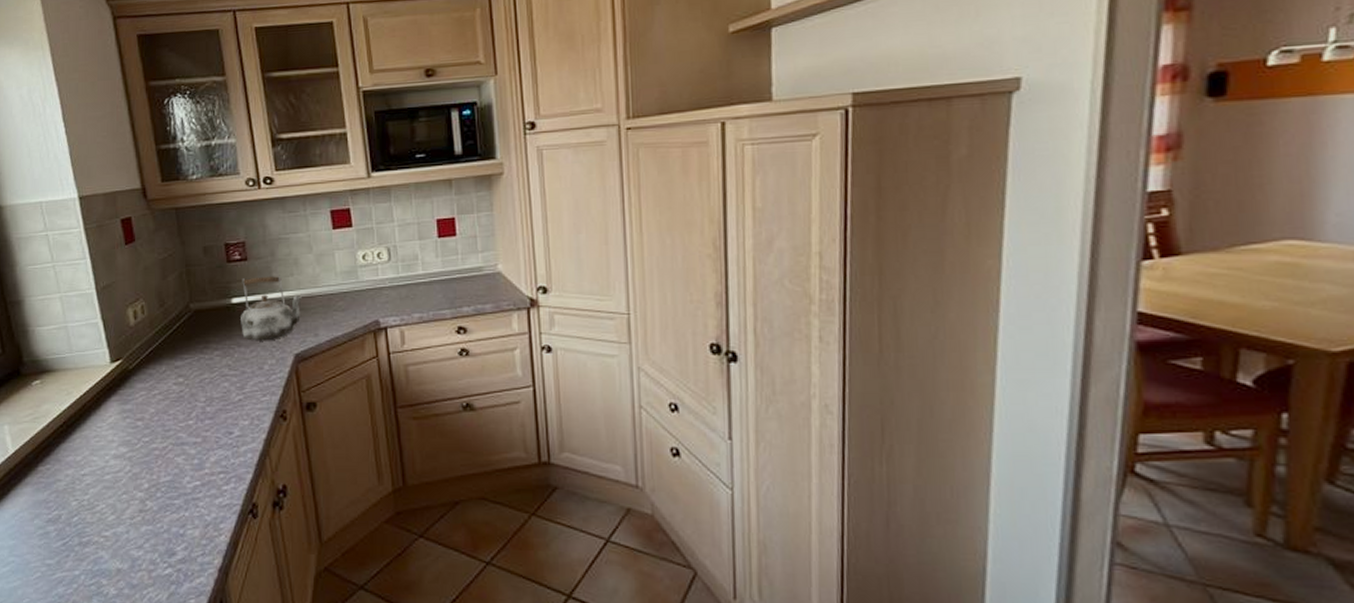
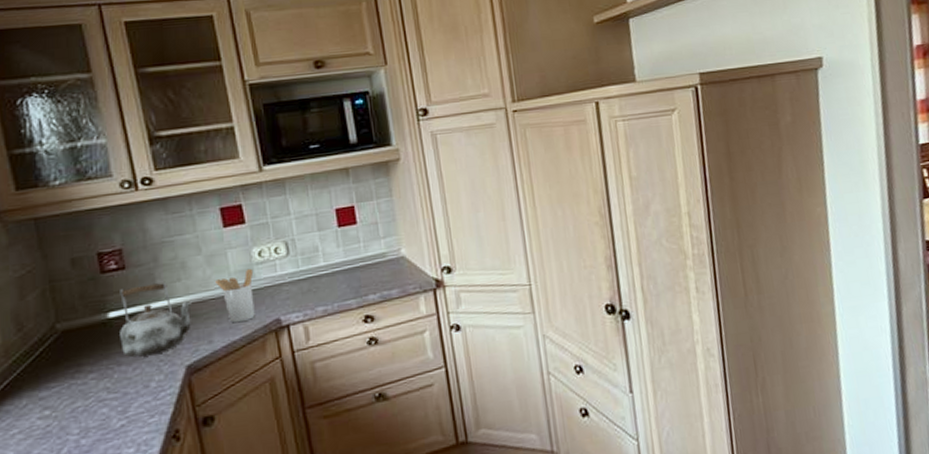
utensil holder: none [323,270,357,320] -> present [215,268,255,324]

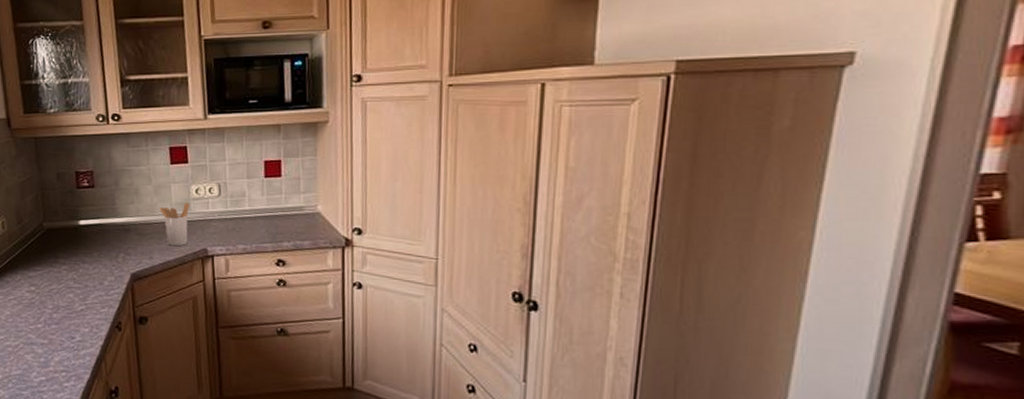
kettle: present [120,281,192,358] -> none [86,202,140,260]

